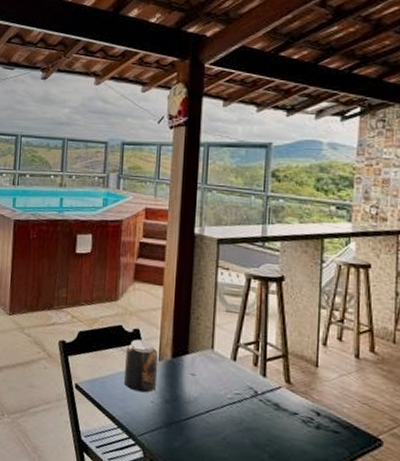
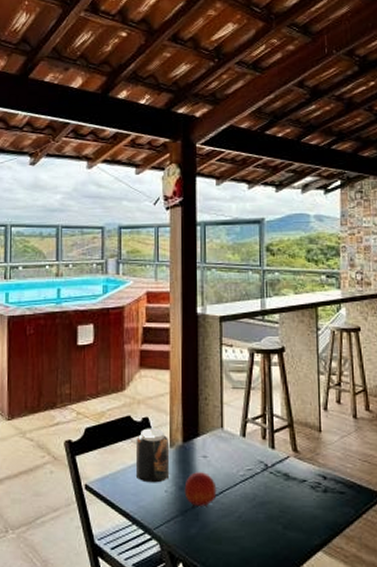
fruit: none [170,388,203,424] -> present [184,472,217,508]

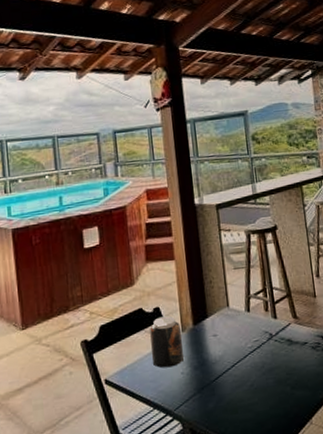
fruit: present [184,472,217,508] -> none [199,350,229,384]

